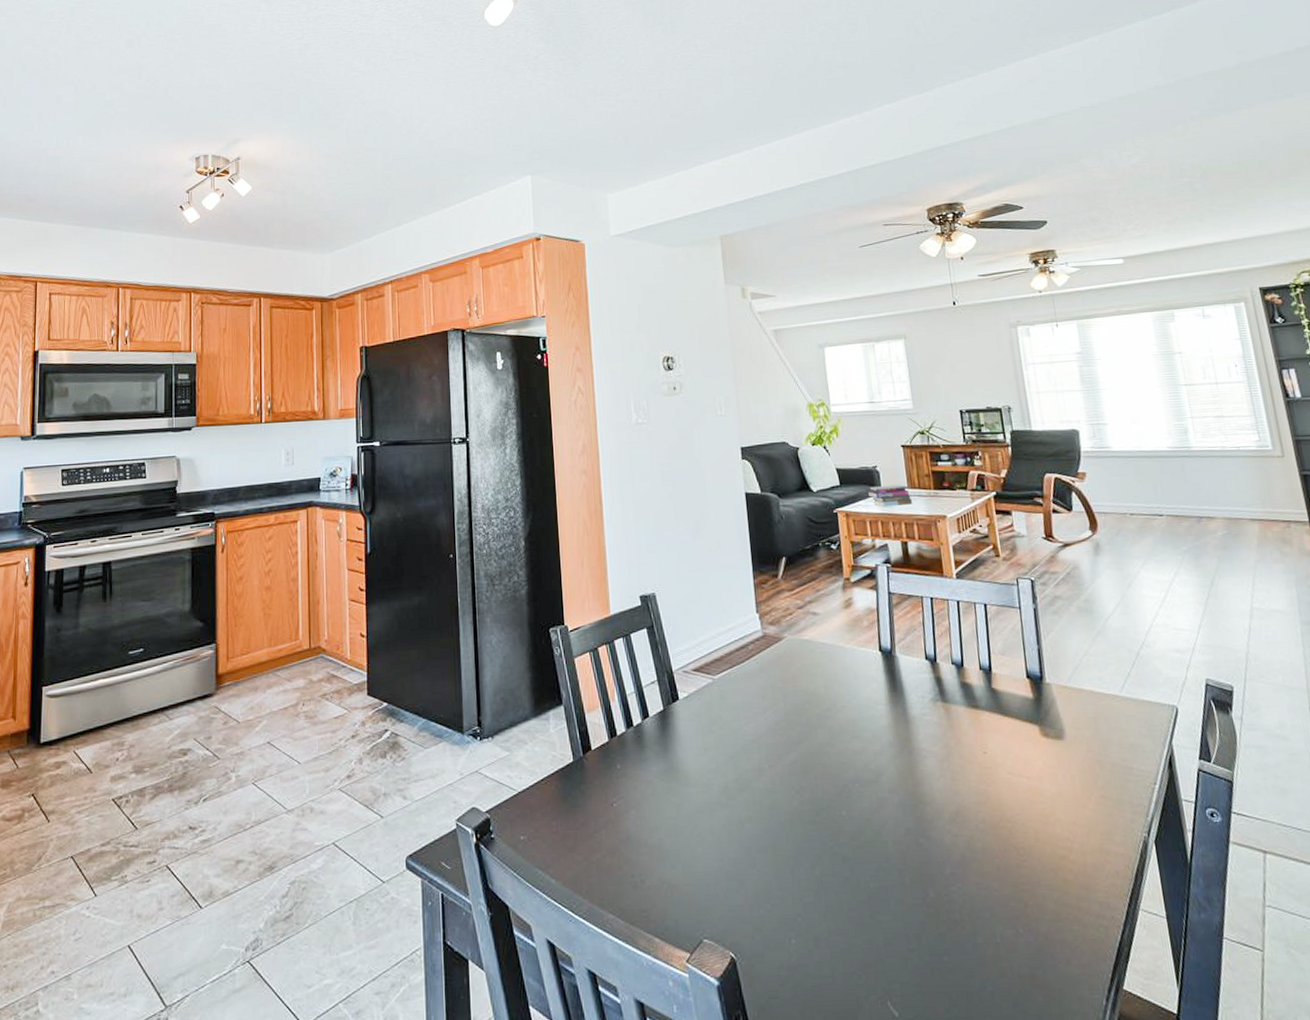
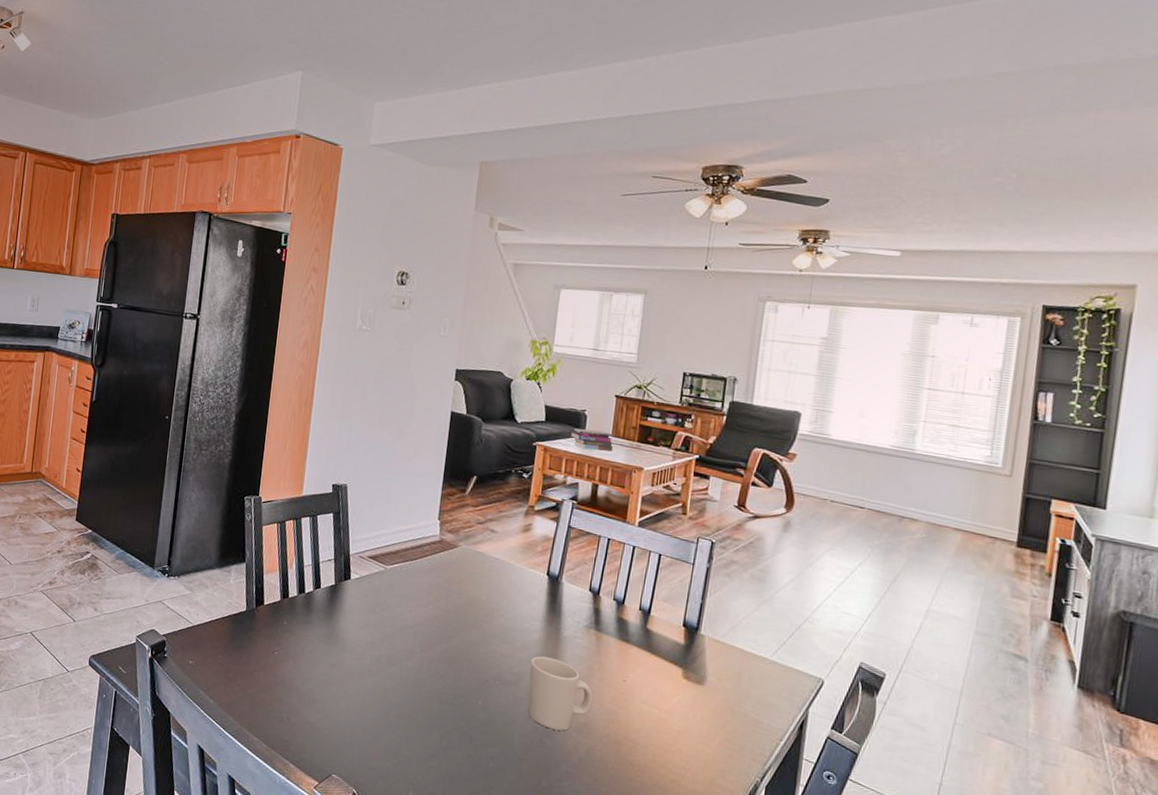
mug: none [885,743,959,827] -> present [528,656,593,731]

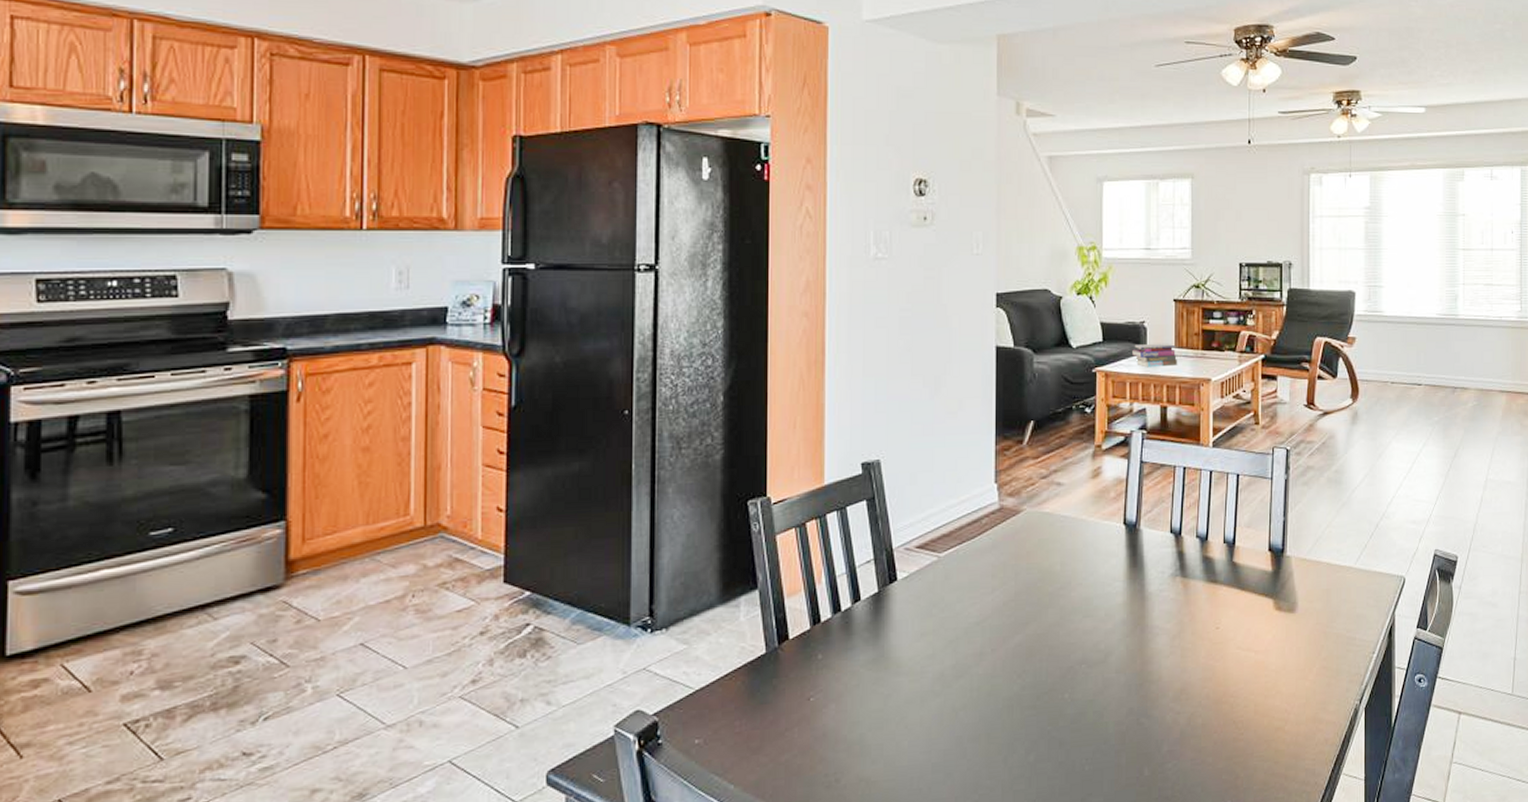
mug: present [528,656,593,731] -> none [1117,621,1187,706]

